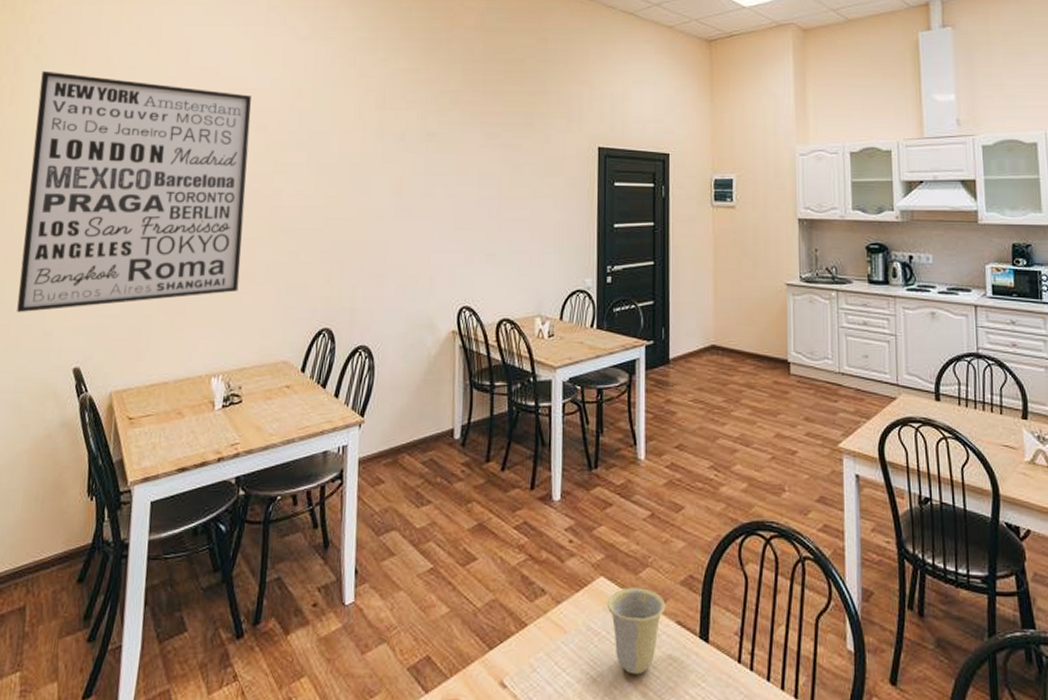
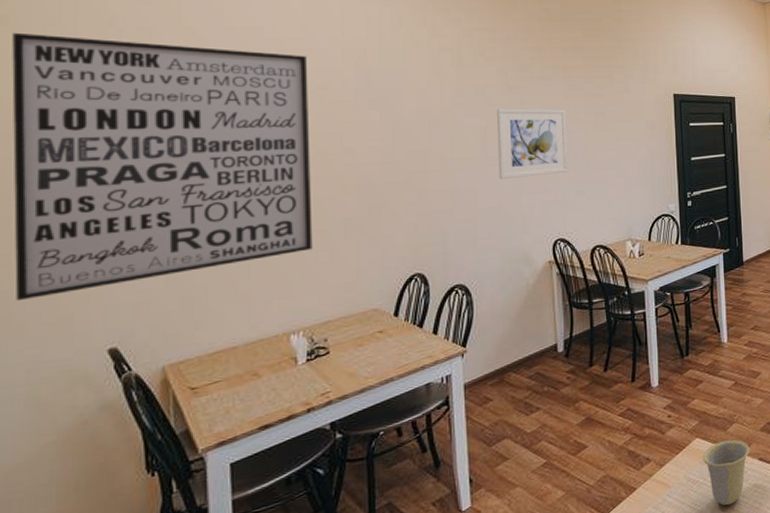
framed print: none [410,156,482,234] -> present [496,108,569,180]

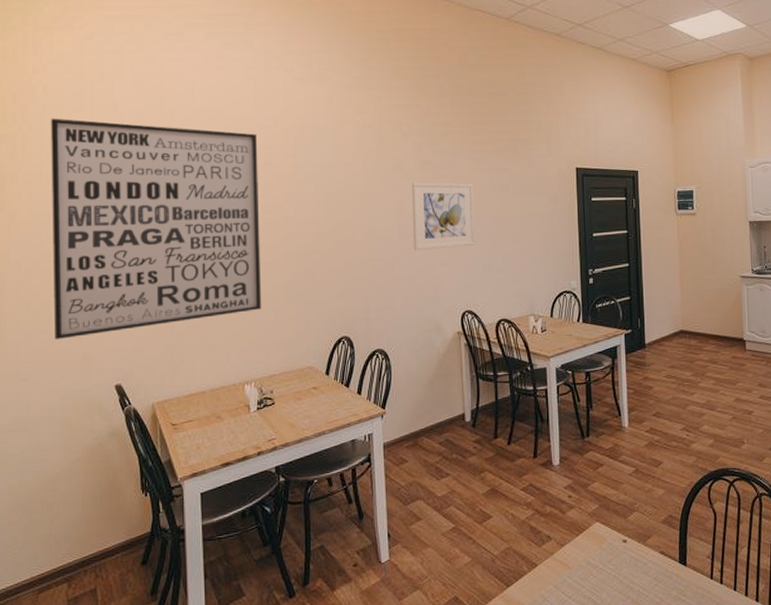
cup: present [702,439,750,506] -> none [602,528,651,596]

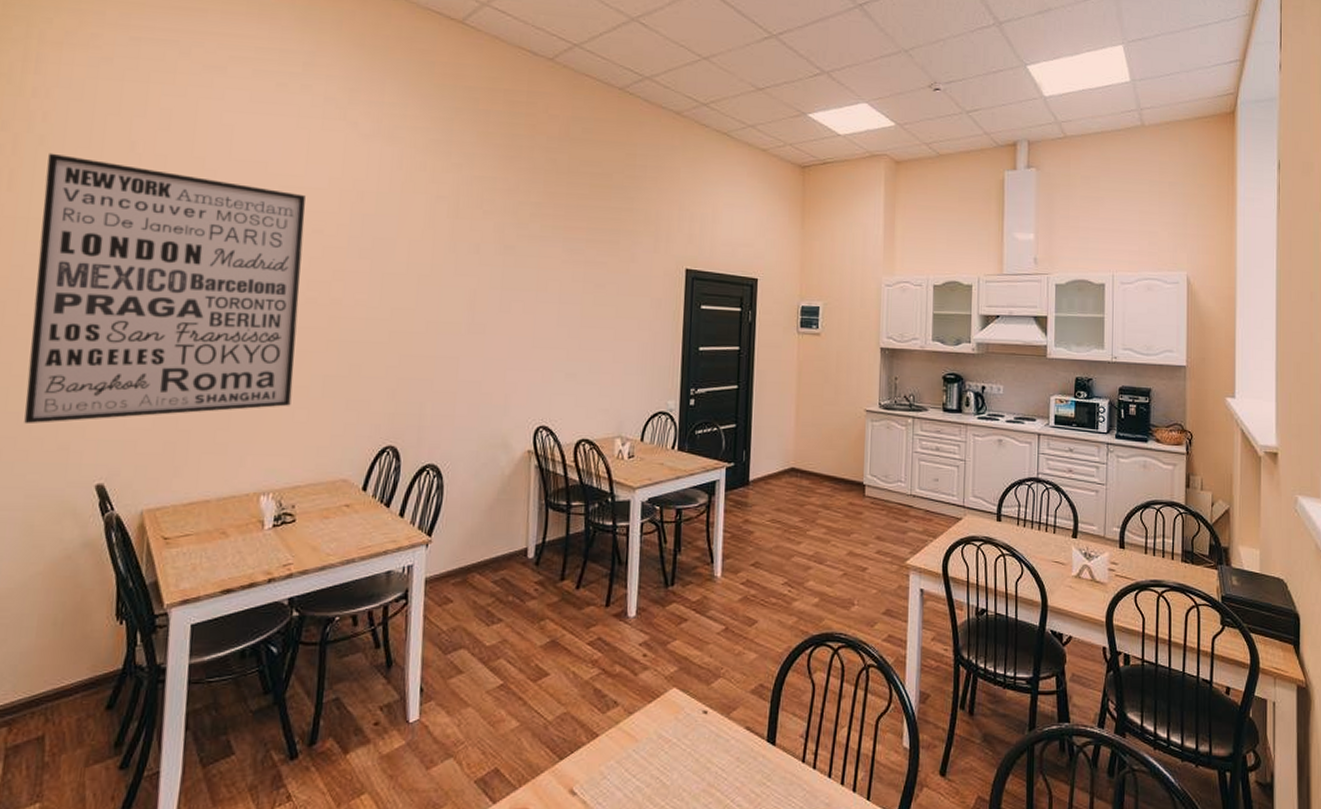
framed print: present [411,182,476,251] -> none [484,269,563,351]

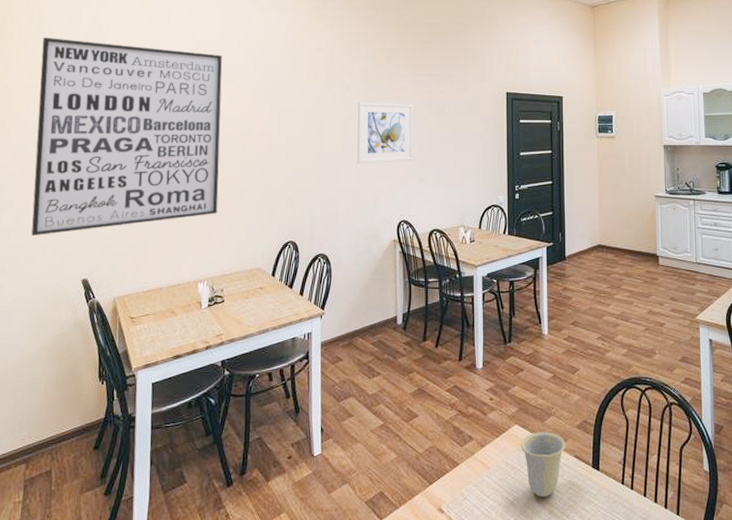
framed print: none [484,269,563,351] -> present [357,102,414,164]
cup: none [678,697,736,777] -> present [520,432,566,497]

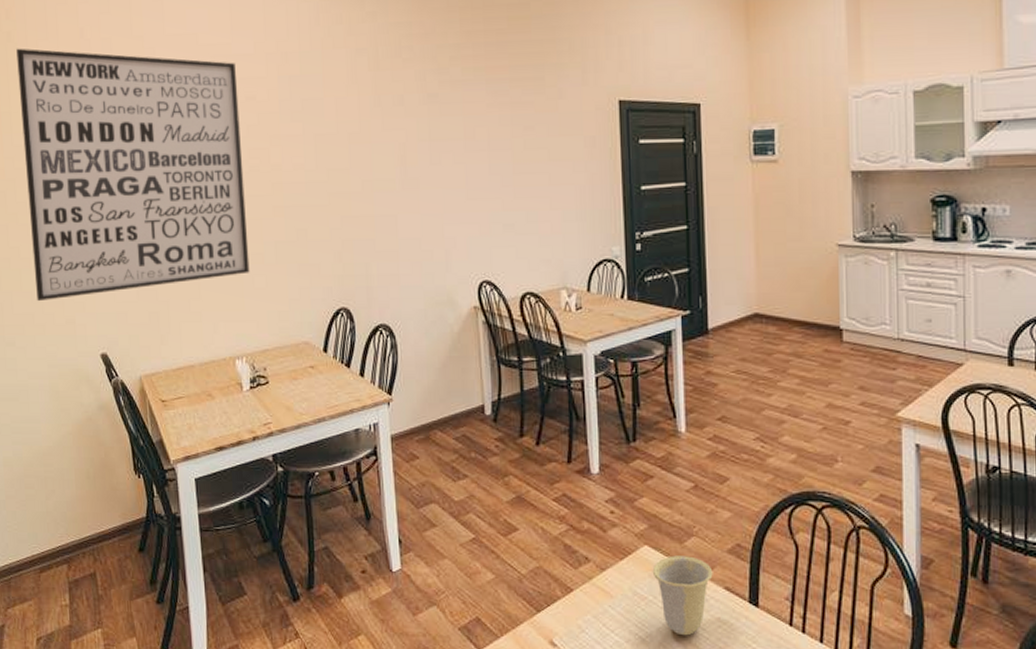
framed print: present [357,102,414,164] -> none [415,120,494,206]

